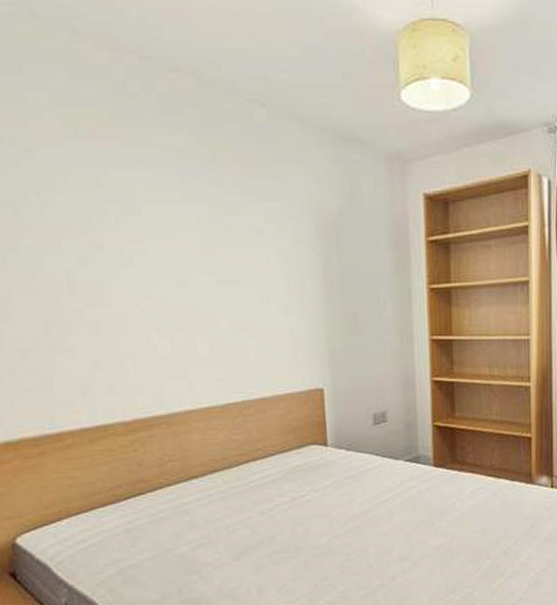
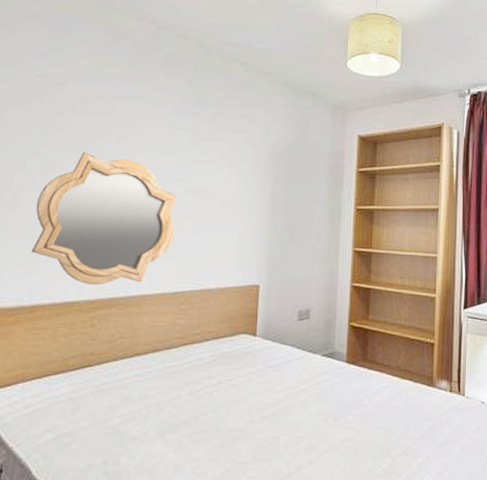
mirror: none [32,240,211,404] -> present [31,151,177,286]

